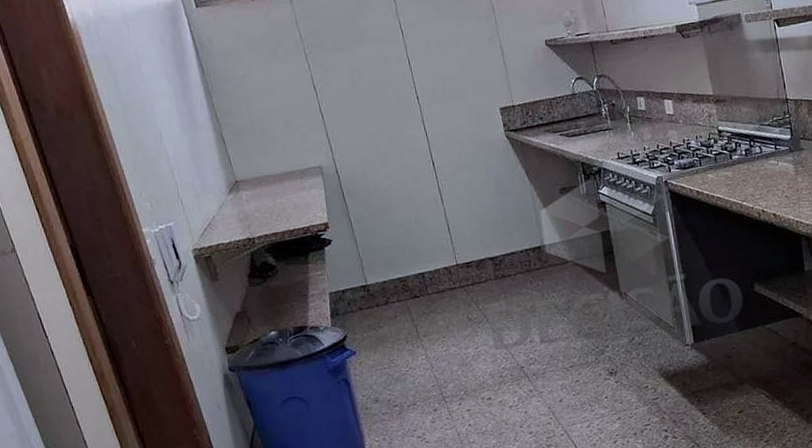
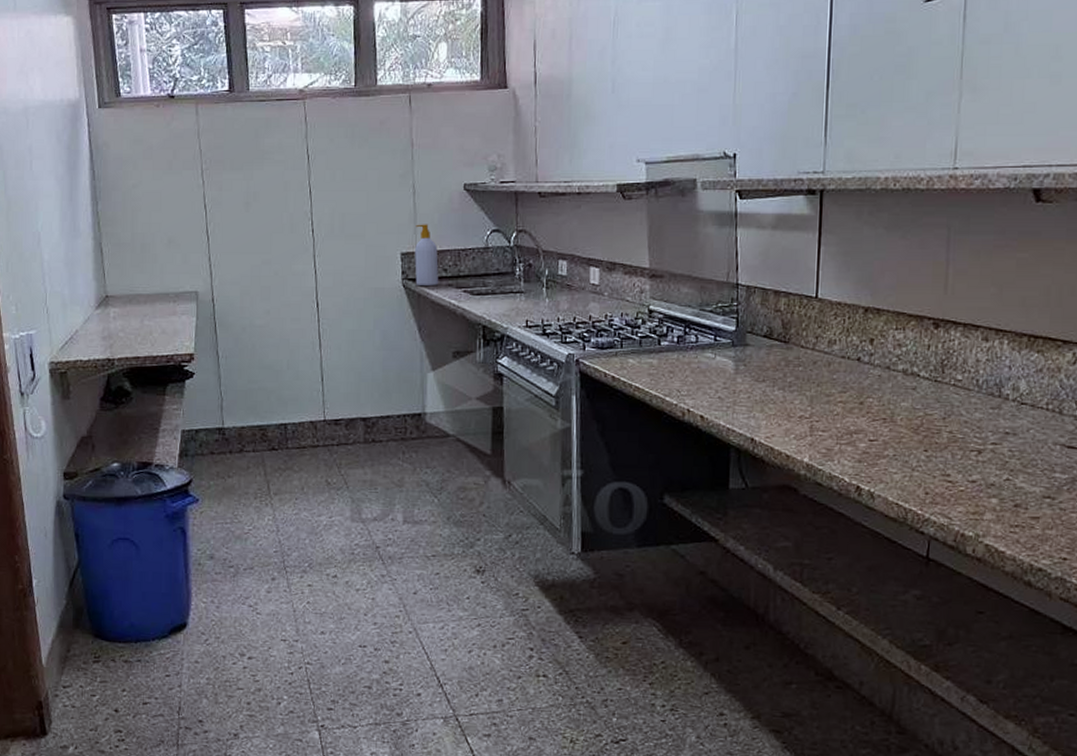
soap bottle: none [509,79,538,136] -> present [415,224,439,287]

